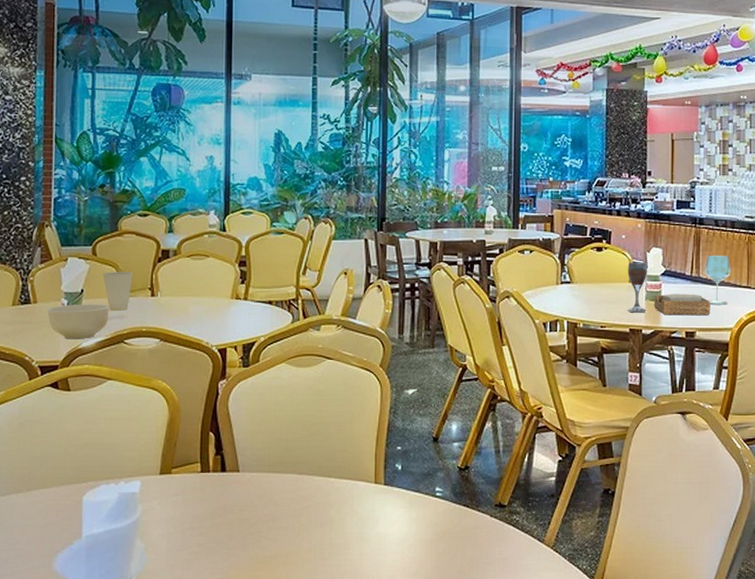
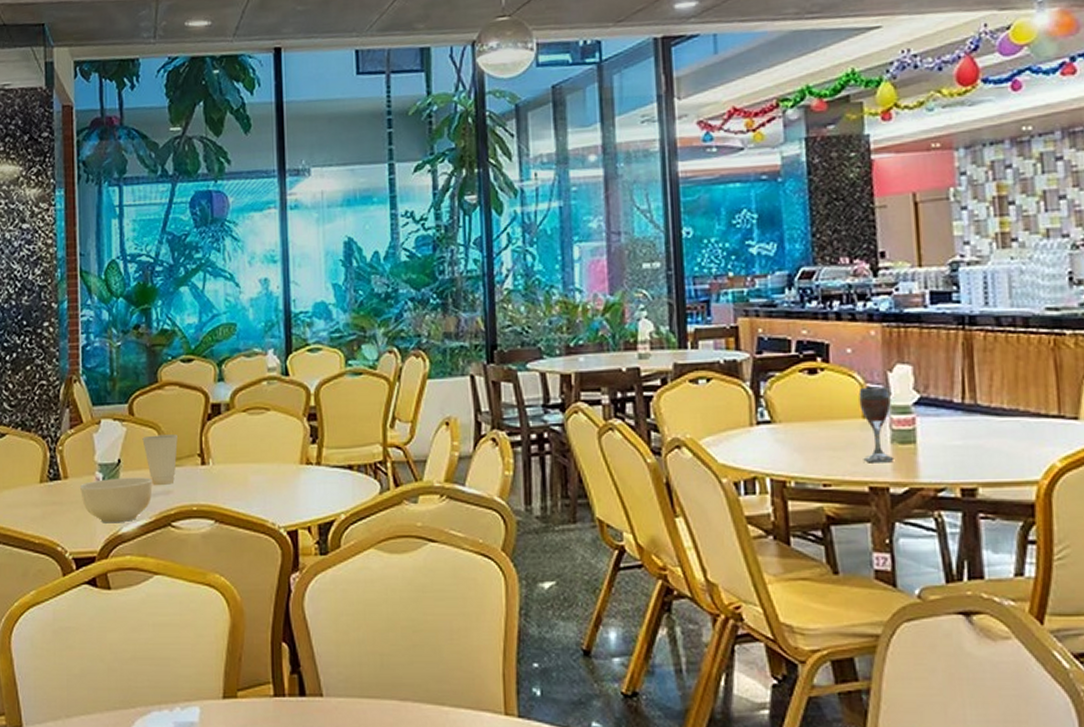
napkin holder: present [654,294,711,316] -> none [905,431,1000,465]
wine glass: present [704,255,732,305] -> none [983,369,1030,446]

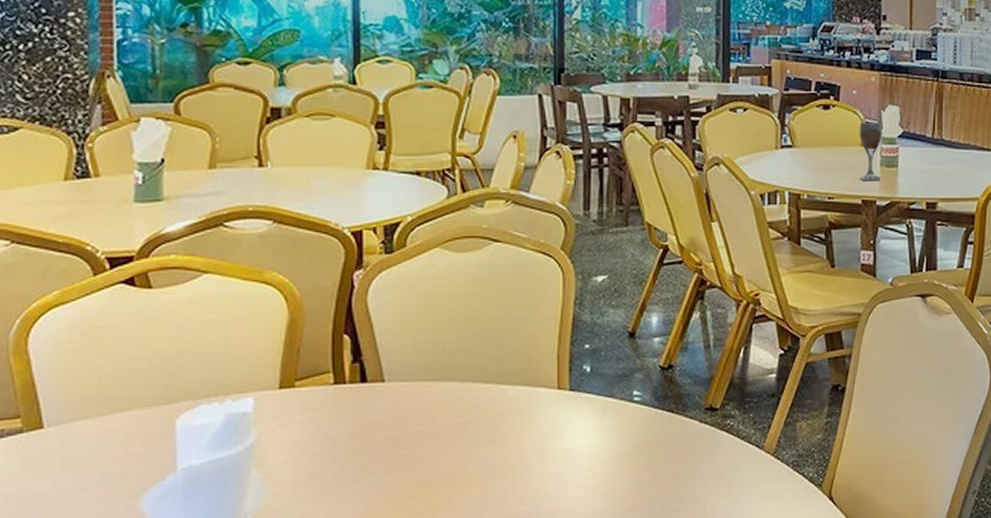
bowl: present [79,477,153,523] -> none [113,177,202,223]
cup: present [142,434,179,486] -> none [190,136,233,187]

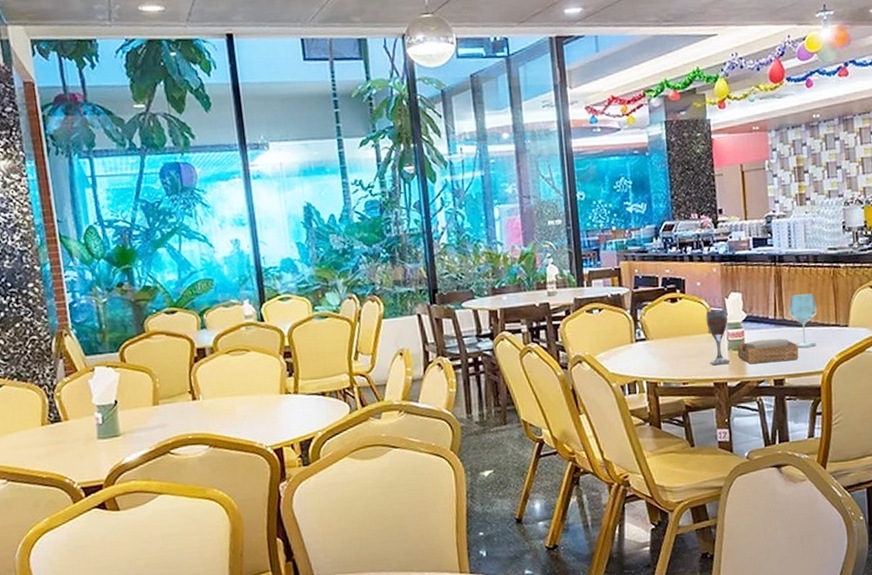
napkin holder: none [890,159,955,184] -> present [737,338,799,364]
wine glass: none [947,113,978,171] -> present [788,293,818,348]

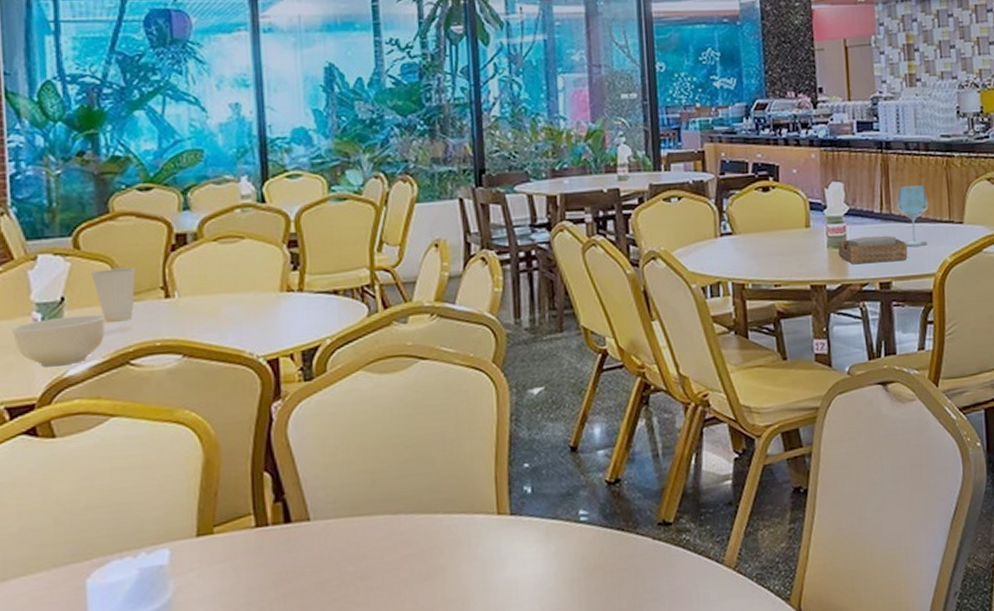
bowl: none [80,414,150,456] -> present [11,314,106,367]
cup: none [136,376,170,421] -> present [91,267,137,324]
cup: present [706,309,731,366] -> none [802,201,830,265]

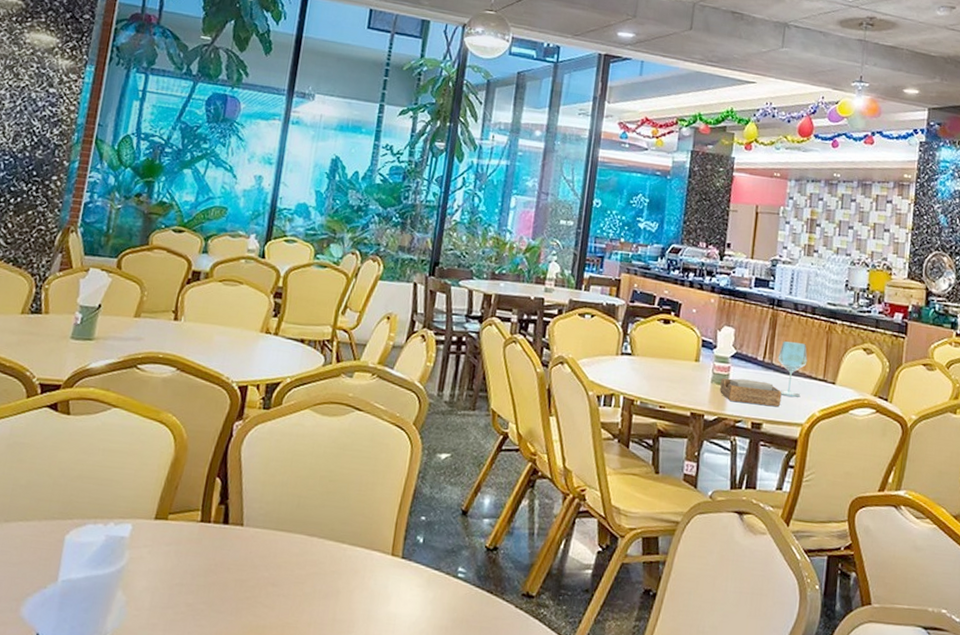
bowl: present [11,314,106,367] -> none [57,319,127,359]
cup: present [91,267,137,324] -> none [124,288,158,333]

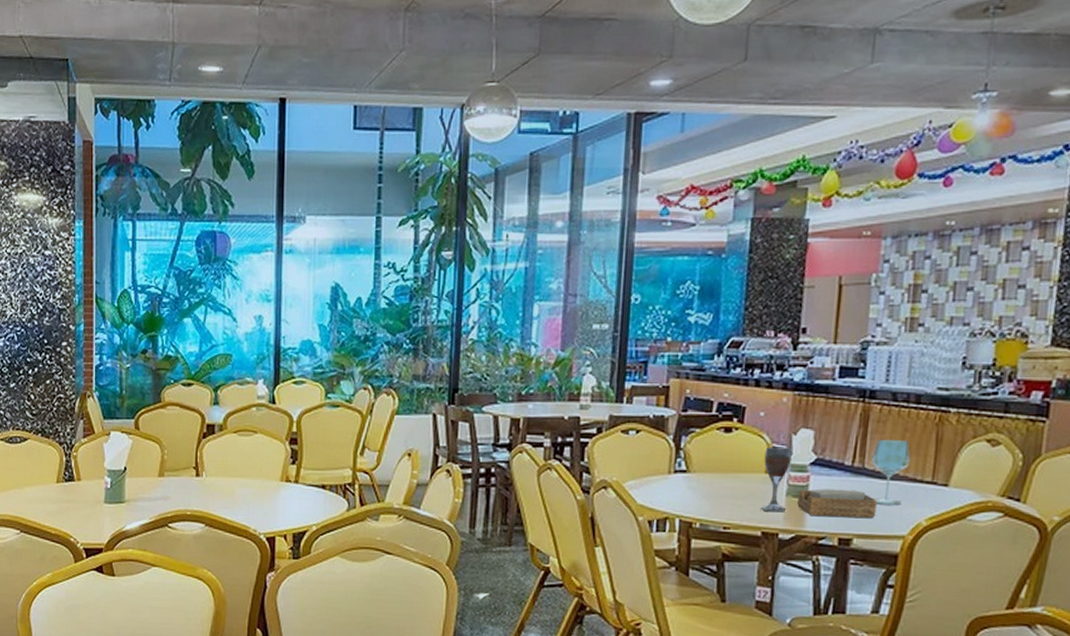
cup: none [690,339,717,397] -> present [760,446,792,513]

